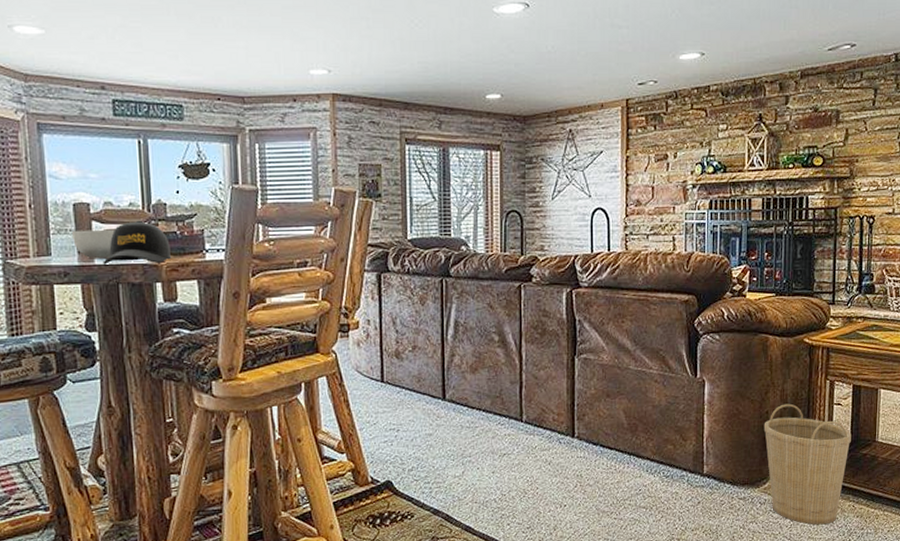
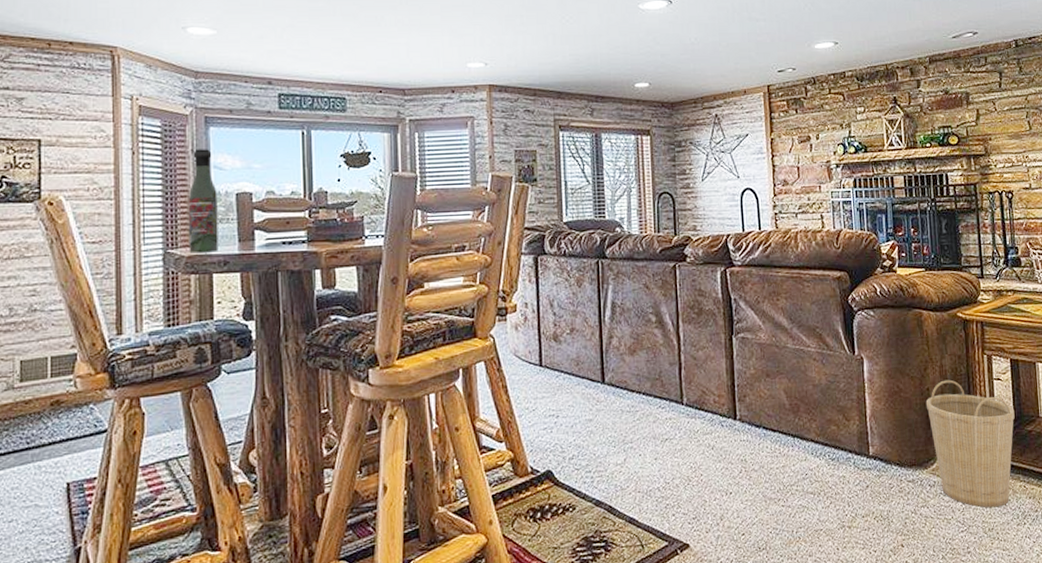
beer bottle: none [24,157,58,264] -> present [188,149,219,254]
bowl: present [71,229,115,259] -> none [233,217,276,248]
baseball cap: present [103,220,172,265] -> none [263,208,332,253]

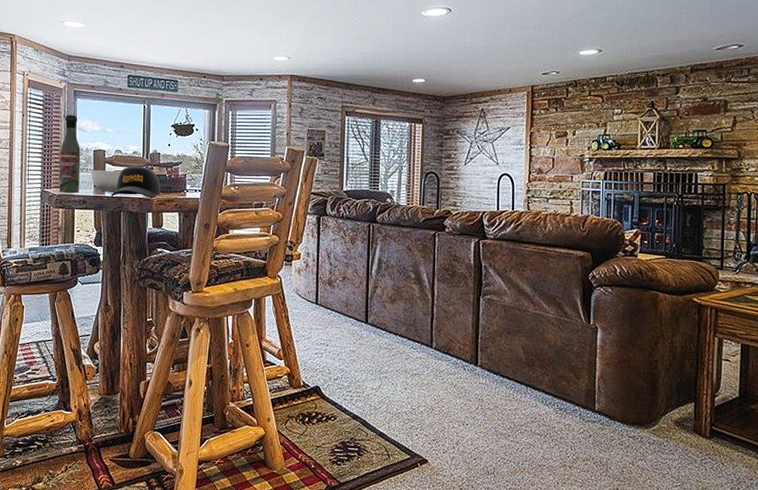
bowl: none [233,217,276,248] -> present [90,169,122,192]
baseball cap: none [263,208,332,253] -> present [111,164,161,198]
basket: present [926,379,1015,508] -> none [653,355,740,471]

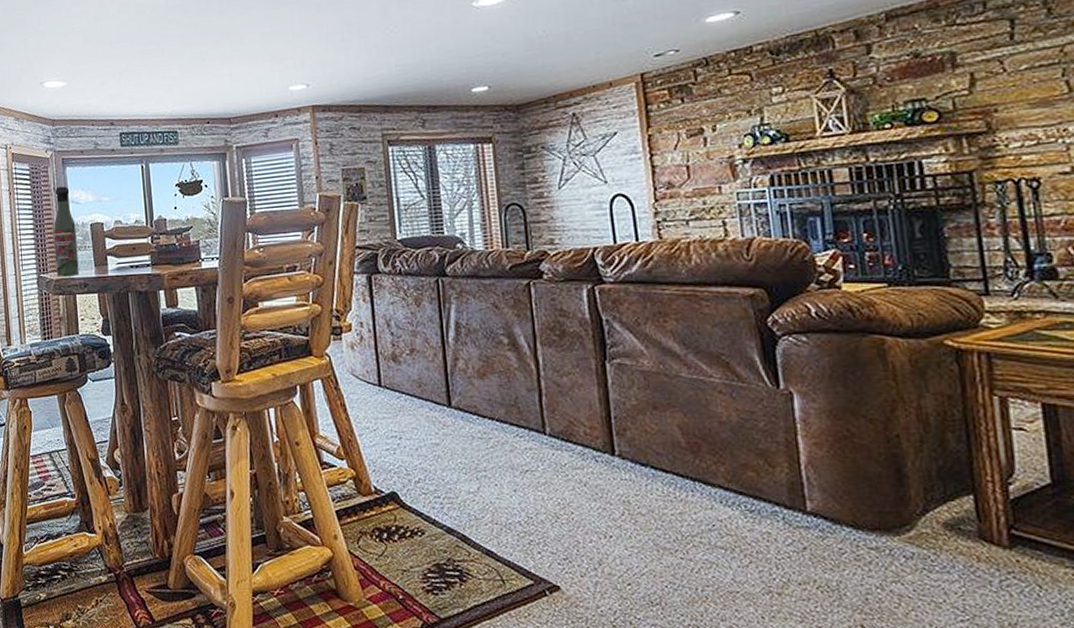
bowl: present [90,169,122,192] -> none [89,244,124,272]
baseball cap: present [111,164,161,198] -> none [115,235,173,276]

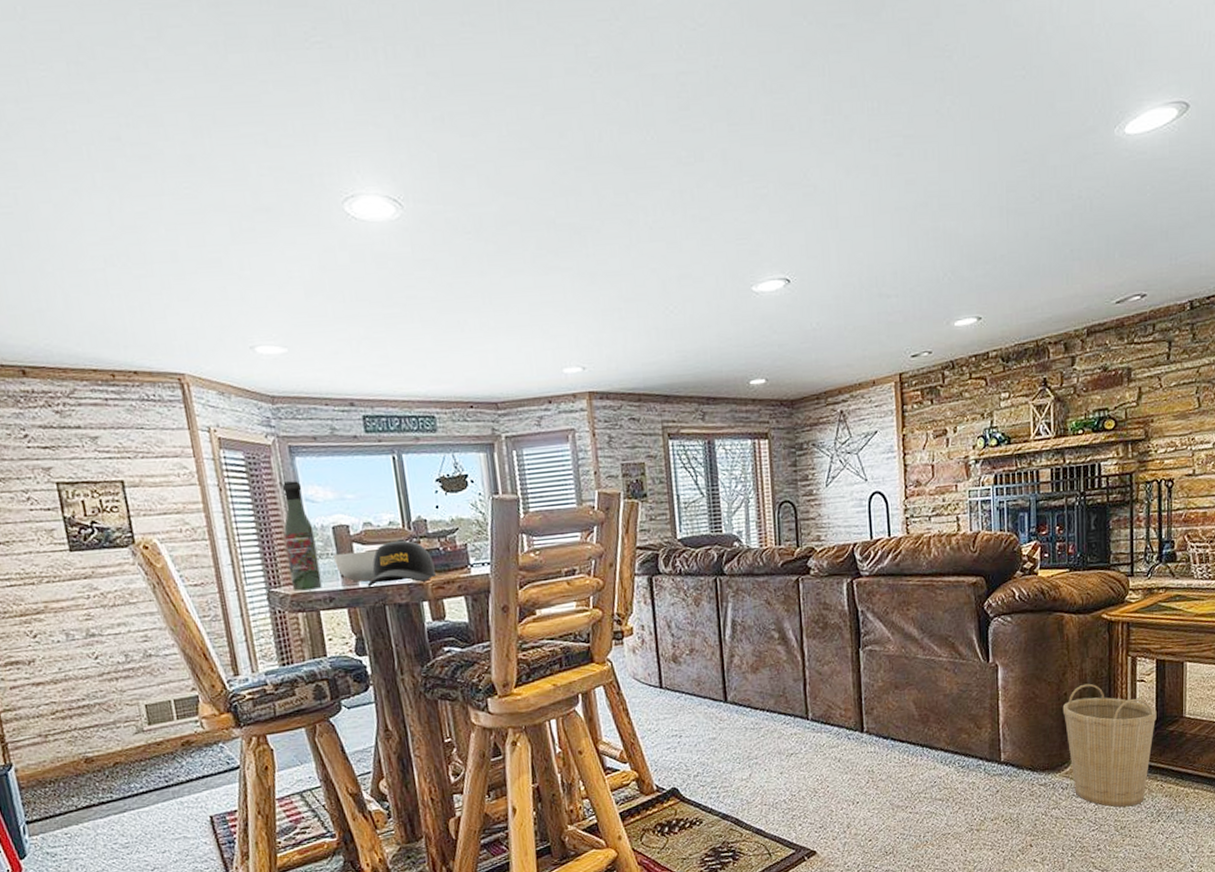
bowl: none [89,244,124,272] -> present [332,550,377,583]
baseball cap: none [115,235,173,276] -> present [367,538,437,587]
basket: none [894,425,1053,597] -> present [1062,683,1157,808]

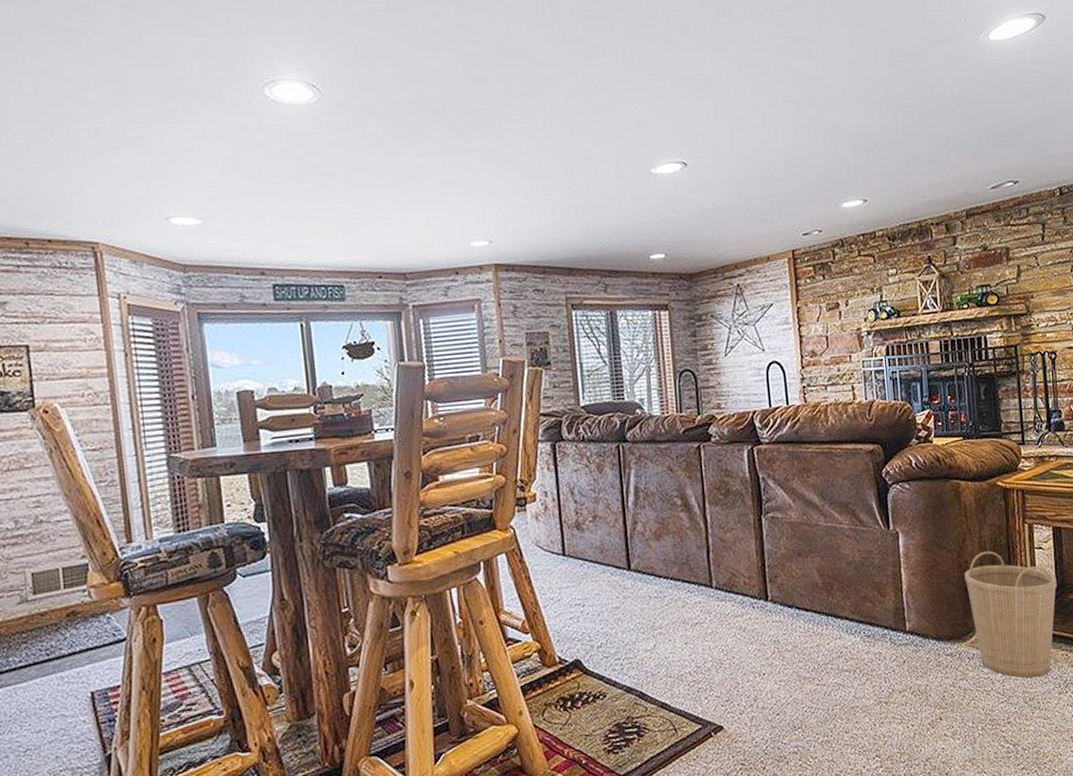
beer bottle: present [281,481,322,592] -> none [187,347,224,457]
bowl: present [332,550,377,583] -> none [236,415,281,448]
baseball cap: present [367,538,437,587] -> none [269,404,340,452]

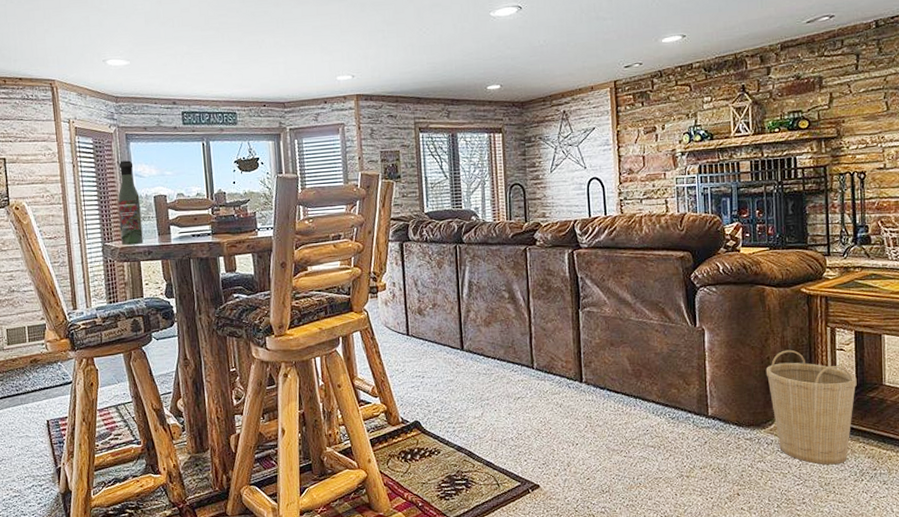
beer bottle: none [187,347,224,457] -> present [117,160,144,246]

